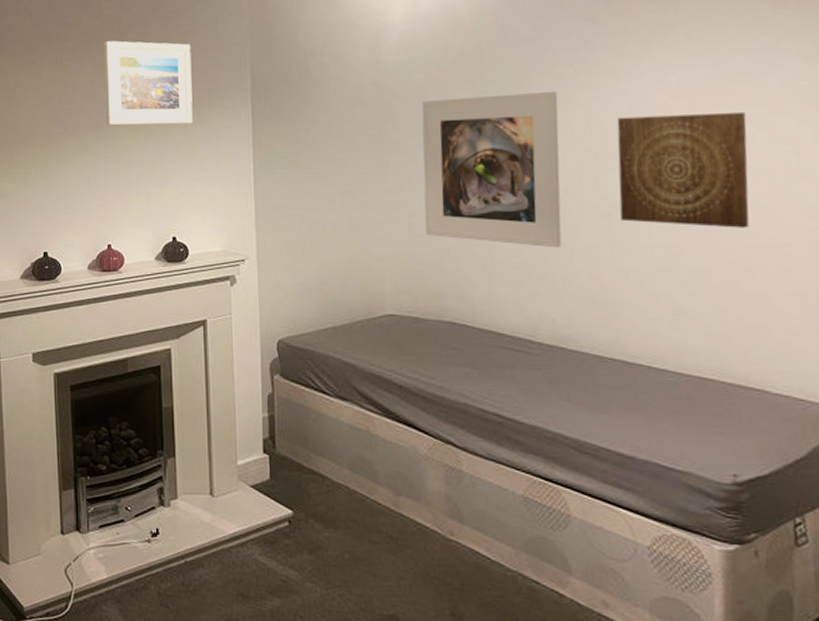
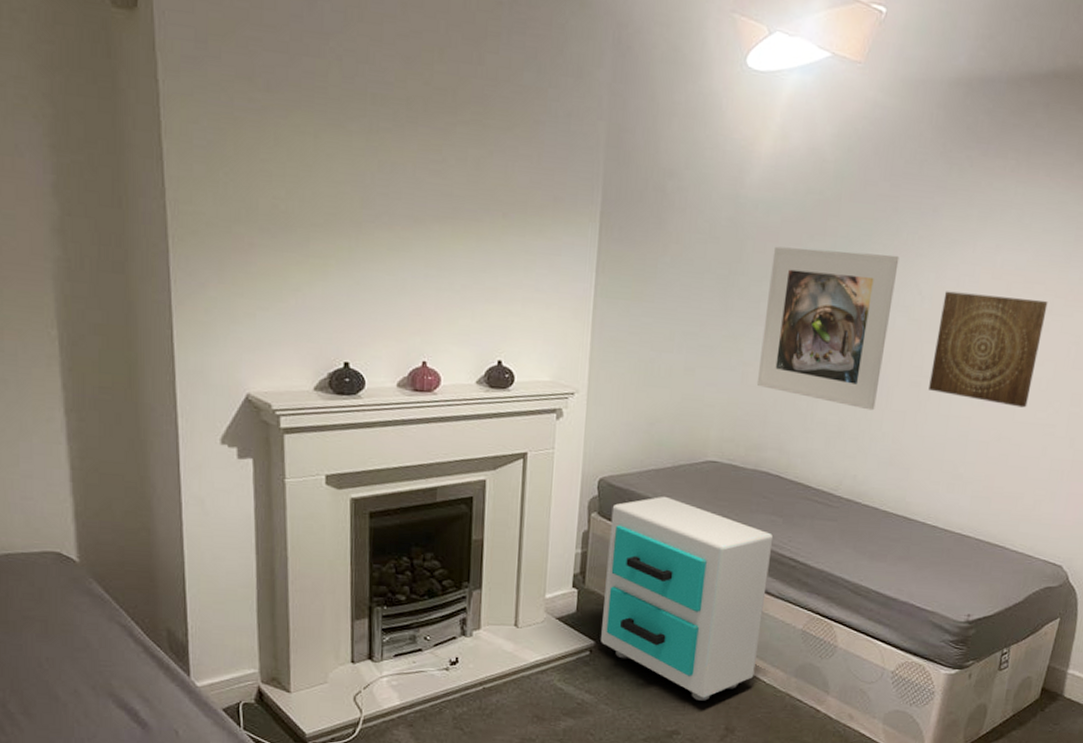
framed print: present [104,40,193,126] -> none [429,115,538,234]
nightstand: none [294,353,475,580] -> present [601,496,774,701]

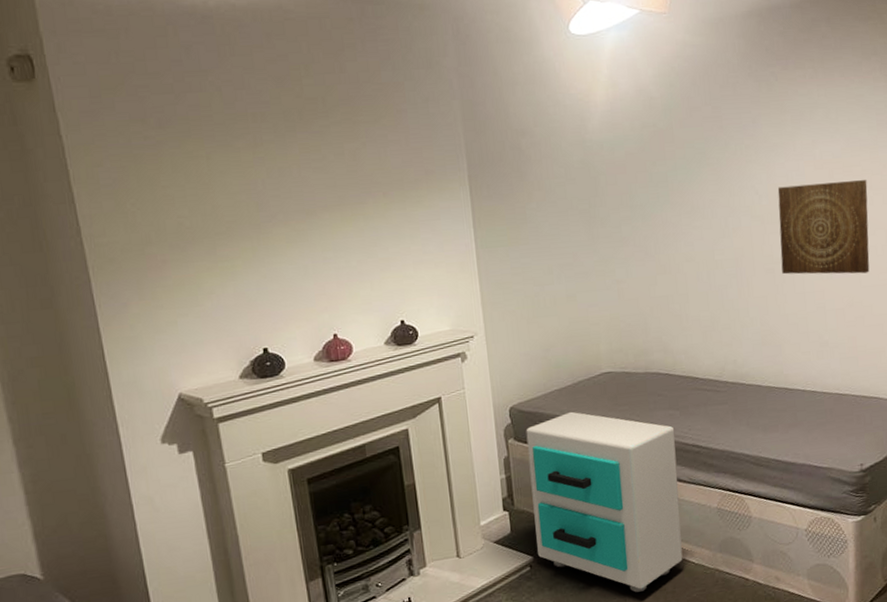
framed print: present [756,246,900,411] -> none [624,165,740,301]

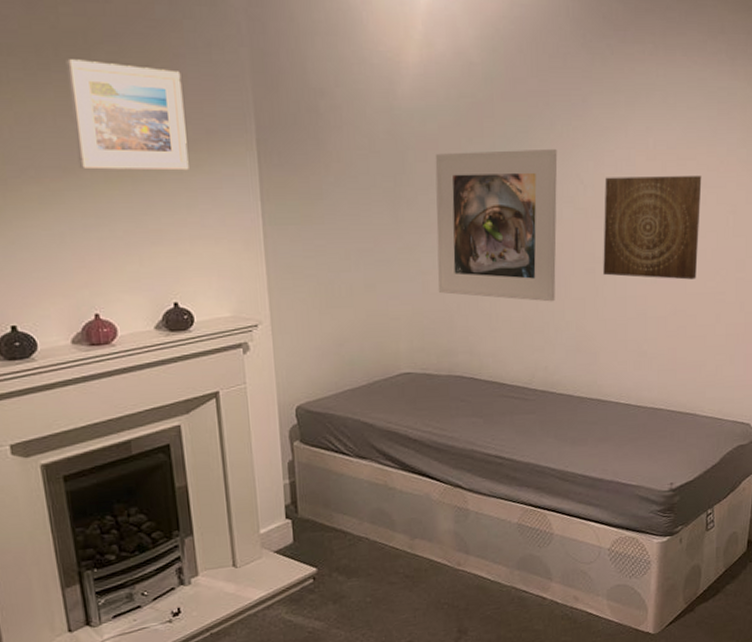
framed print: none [308,120,412,212] -> present [66,59,189,171]
nightstand: present [526,411,683,593] -> none [313,414,478,609]
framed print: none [624,165,740,301] -> present [435,148,558,302]

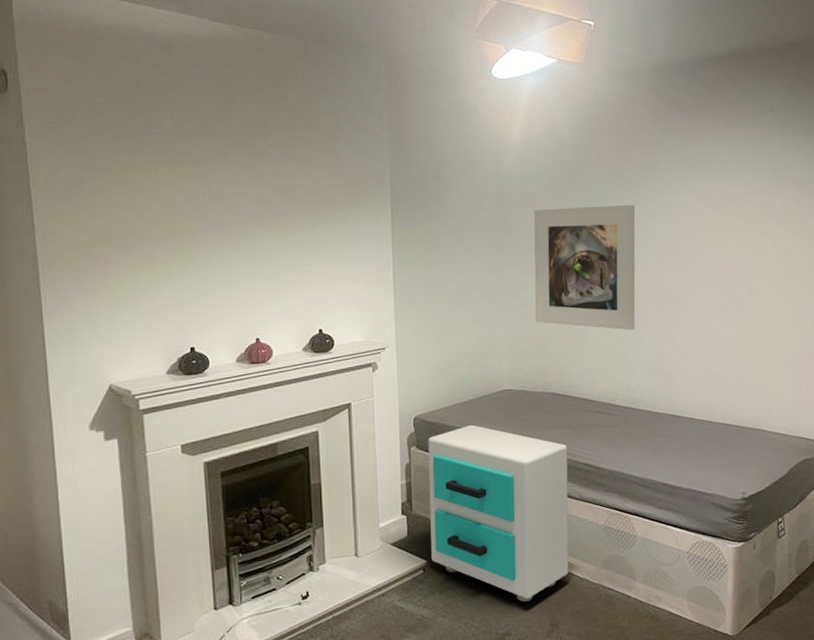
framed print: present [66,59,189,171] -> none [249,143,337,225]
nightstand: none [313,414,478,609] -> present [428,424,569,602]
wall art: present [603,176,702,280] -> none [676,225,760,312]

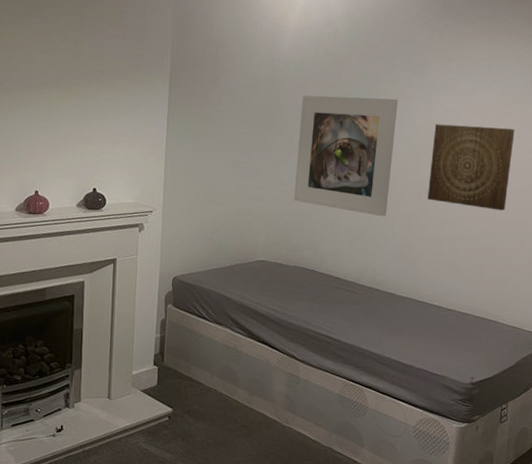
nightstand: present [428,424,569,602] -> none [177,289,312,456]
wall art: none [676,225,760,312] -> present [427,124,515,211]

